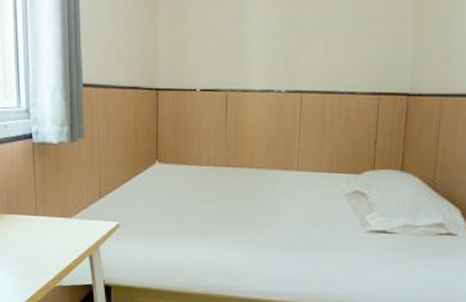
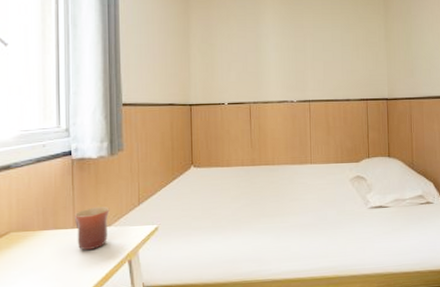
mug: none [36,196,71,240] -> present [74,207,110,251]

